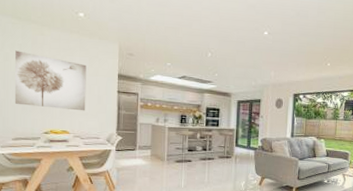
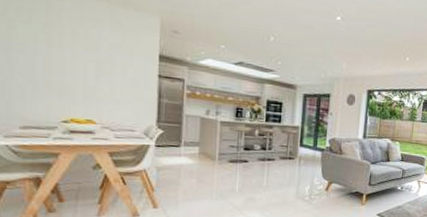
wall art: present [14,50,86,111] -> none [22,16,118,98]

